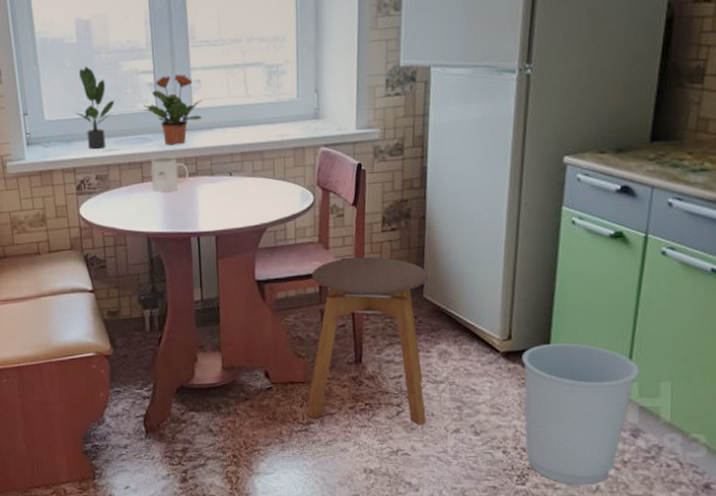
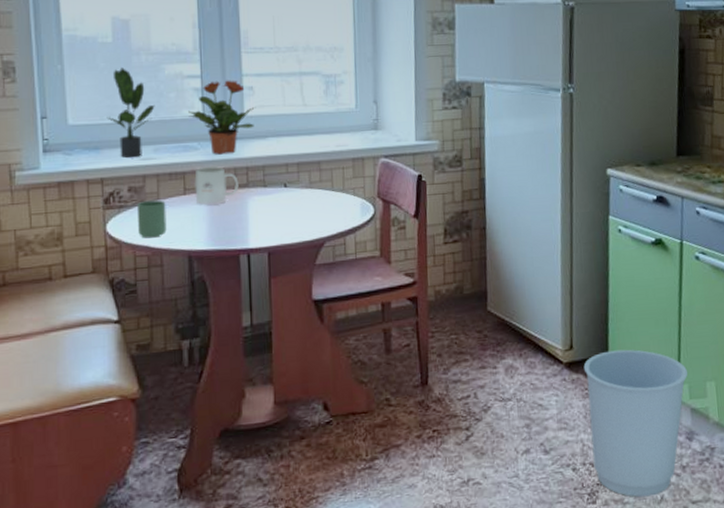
cup: none [103,187,129,221] -> present [136,200,167,238]
stool: present [307,256,428,425] -> none [370,270,496,453]

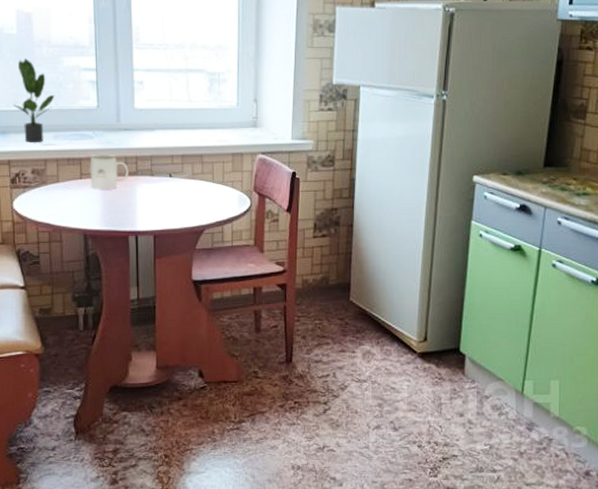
cup: present [136,200,167,238] -> none [39,182,65,216]
potted plant: present [188,80,256,155] -> none [84,74,146,144]
trash can: present [583,349,688,498] -> none [435,345,534,476]

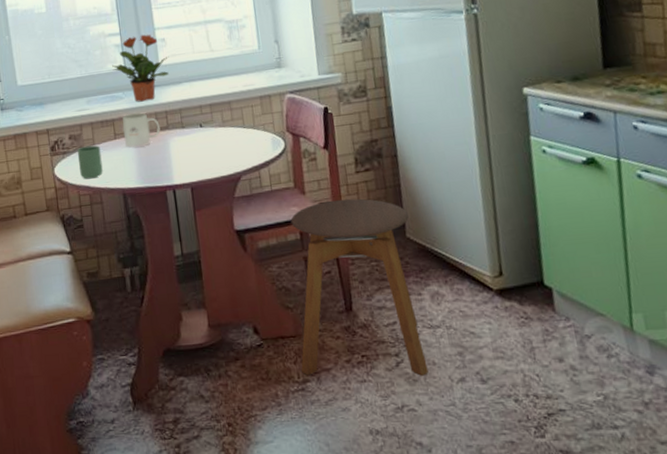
potted plant: present [12,58,55,142] -> none [47,33,85,110]
cup: none [39,182,65,216] -> present [77,145,103,179]
potted plant: none [84,74,146,144] -> present [112,34,169,102]
stool: none [239,260,354,422] -> present [290,198,429,376]

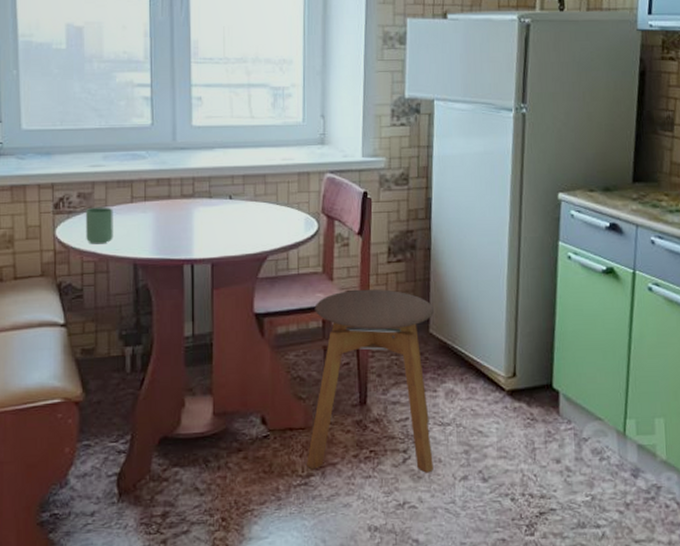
potted plant: present [112,34,169,102] -> none [138,90,204,164]
mug: present [122,112,161,148] -> none [142,176,185,214]

